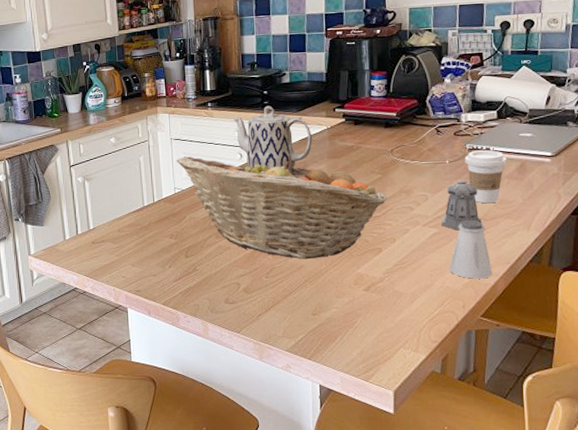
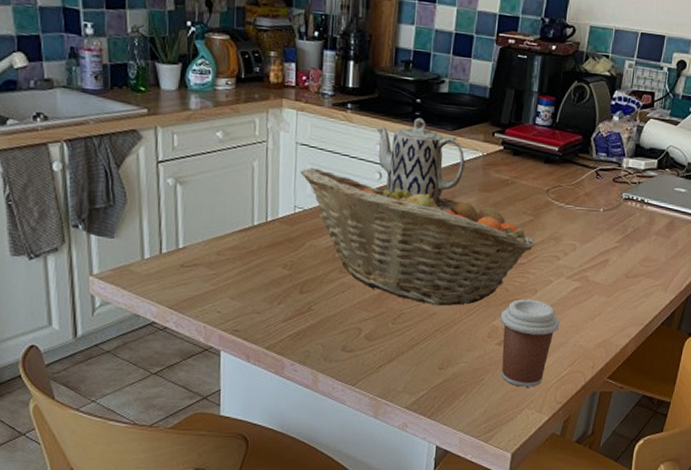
coffee cup: none [363,247,422,328] -> present [500,299,559,387]
pepper shaker: present [441,180,483,230] -> none [585,231,626,285]
saltshaker: present [449,220,493,279] -> none [585,276,627,339]
coffee cup: present [464,150,507,204] -> none [618,201,658,260]

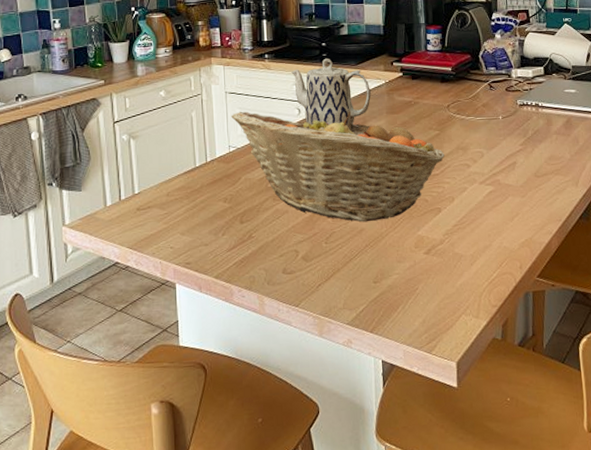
coffee cup: present [500,299,559,387] -> none [424,207,481,293]

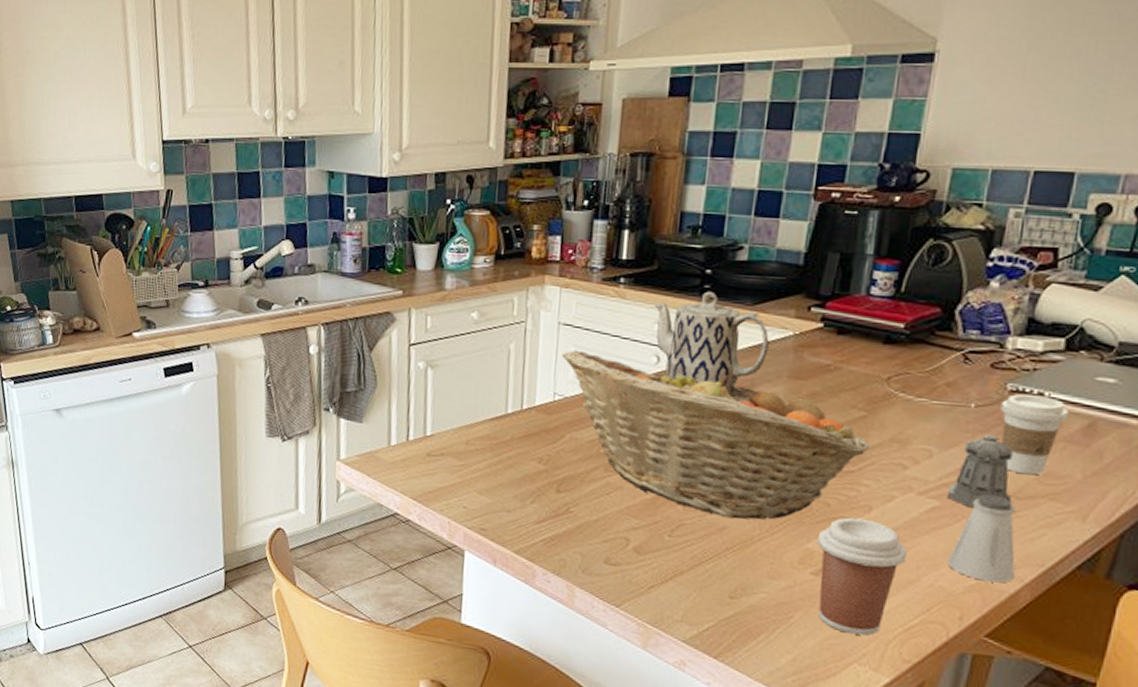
coffee cup: none [424,207,481,293] -> present [817,518,907,636]
pepper shaker: none [497,136,535,187] -> present [946,434,1013,507]
saltshaker: none [506,177,547,238] -> present [948,494,1016,583]
coffee cup: none [516,106,555,160] -> present [1000,394,1069,475]

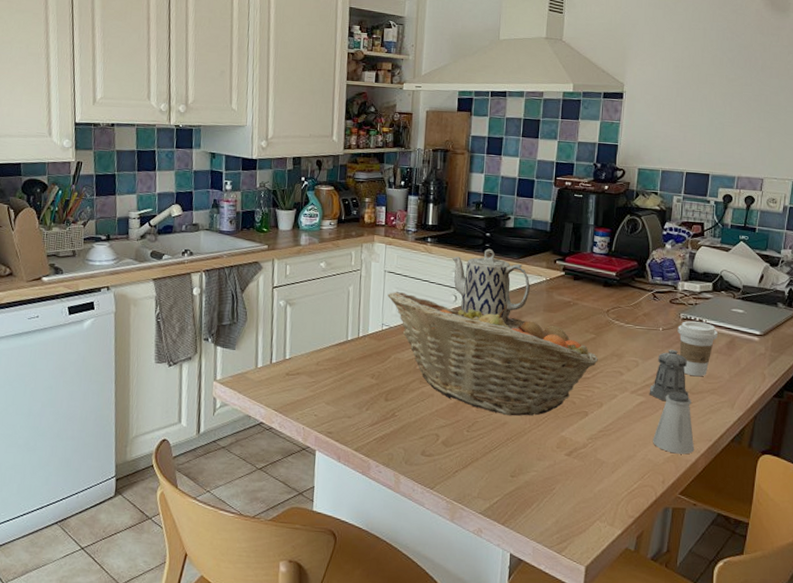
coffee cup: present [817,518,907,636] -> none [568,412,626,499]

